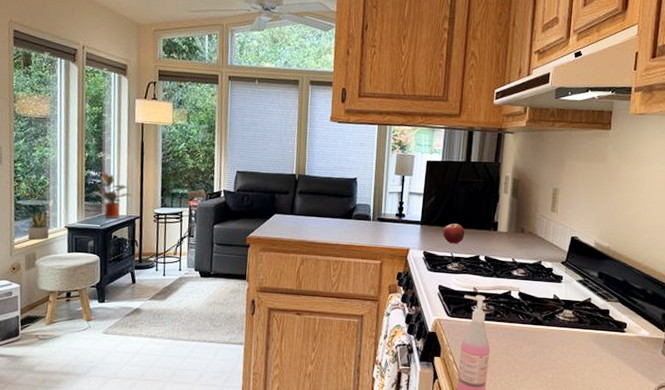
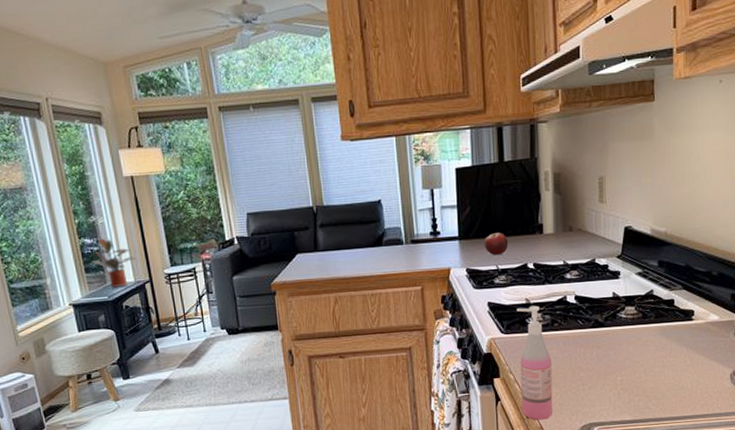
succulent plant: present [27,211,49,241] -> none [28,292,55,325]

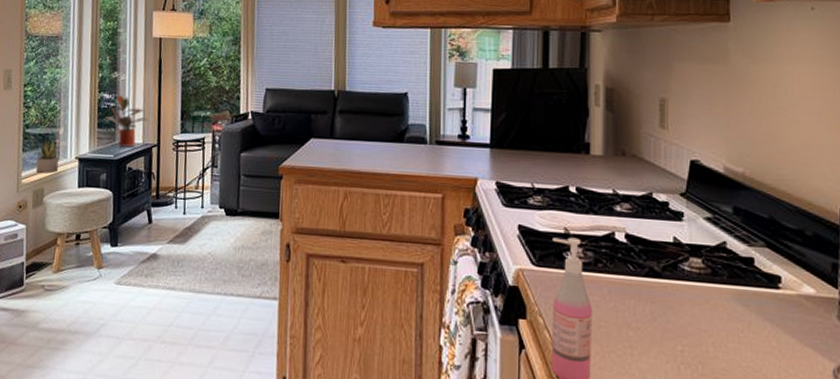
succulent plant: none [28,292,55,325] -> present [36,140,59,174]
fruit: present [484,233,509,256] -> none [519,146,548,172]

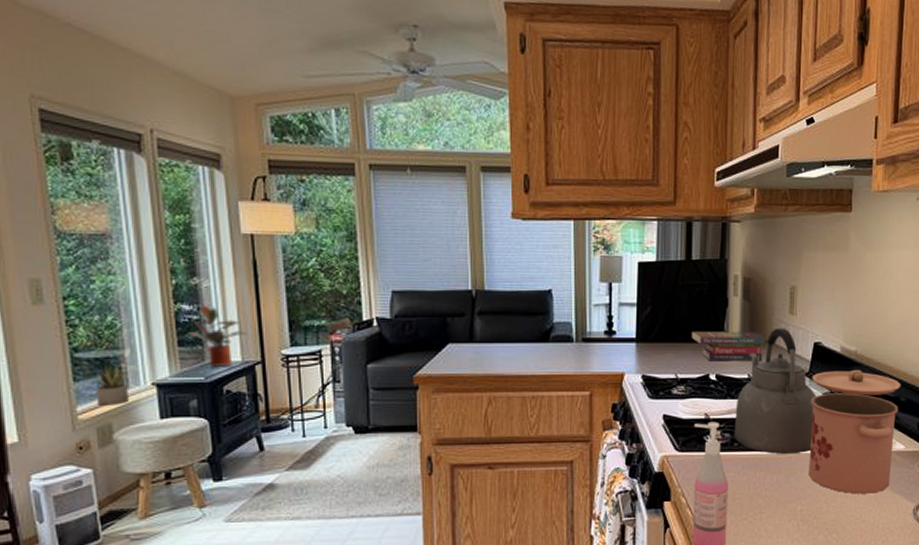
books: none [548,140,633,177] -> present [691,331,766,361]
kettle: none [597,141,696,285] -> present [733,328,817,455]
cooking pot: none [690,193,806,344] -> present [809,369,901,494]

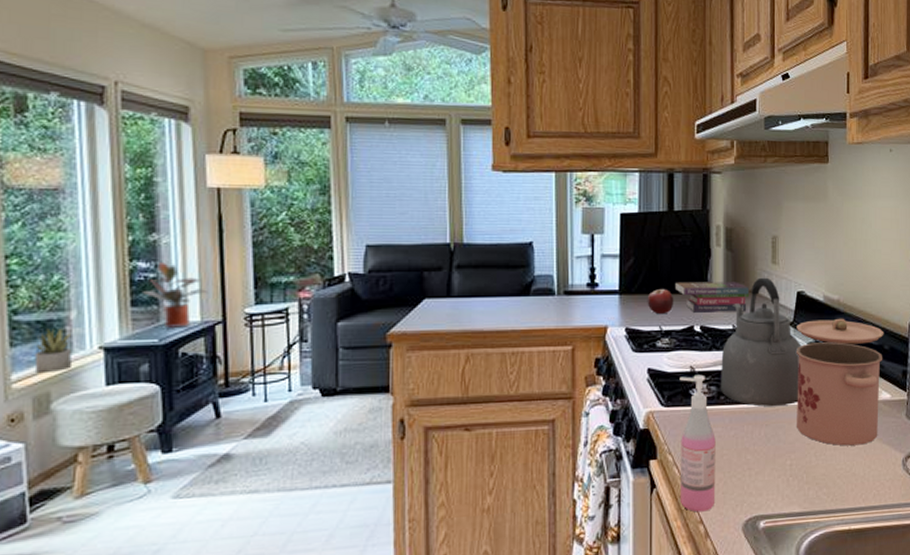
fruit: none [663,338,691,363] -> present [647,289,674,315]

